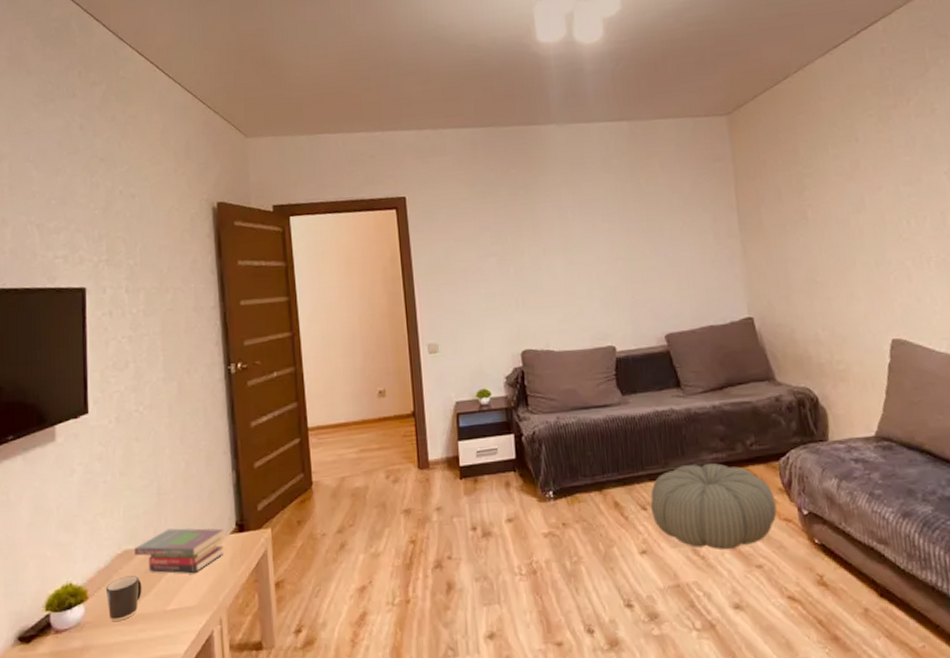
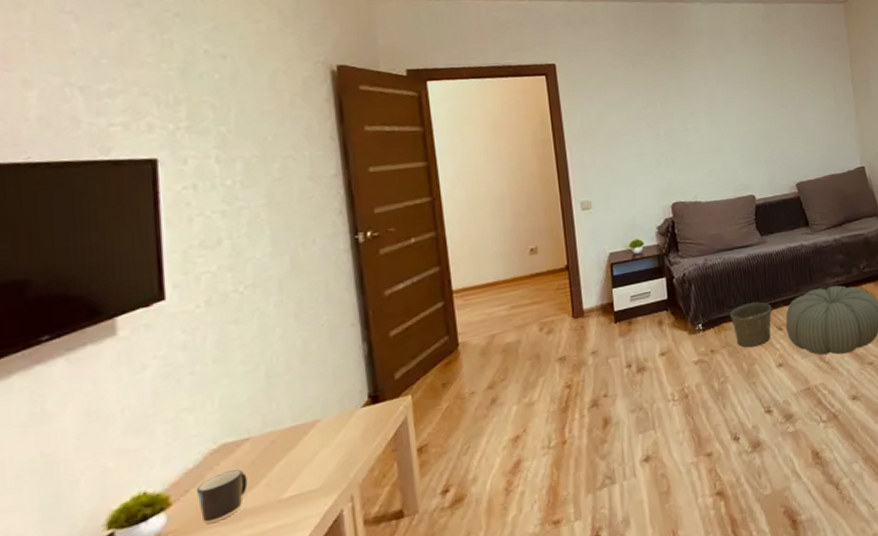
books: present [134,528,225,573] -> none [236,403,355,462]
basket: none [584,473,635,526] -> present [729,302,772,348]

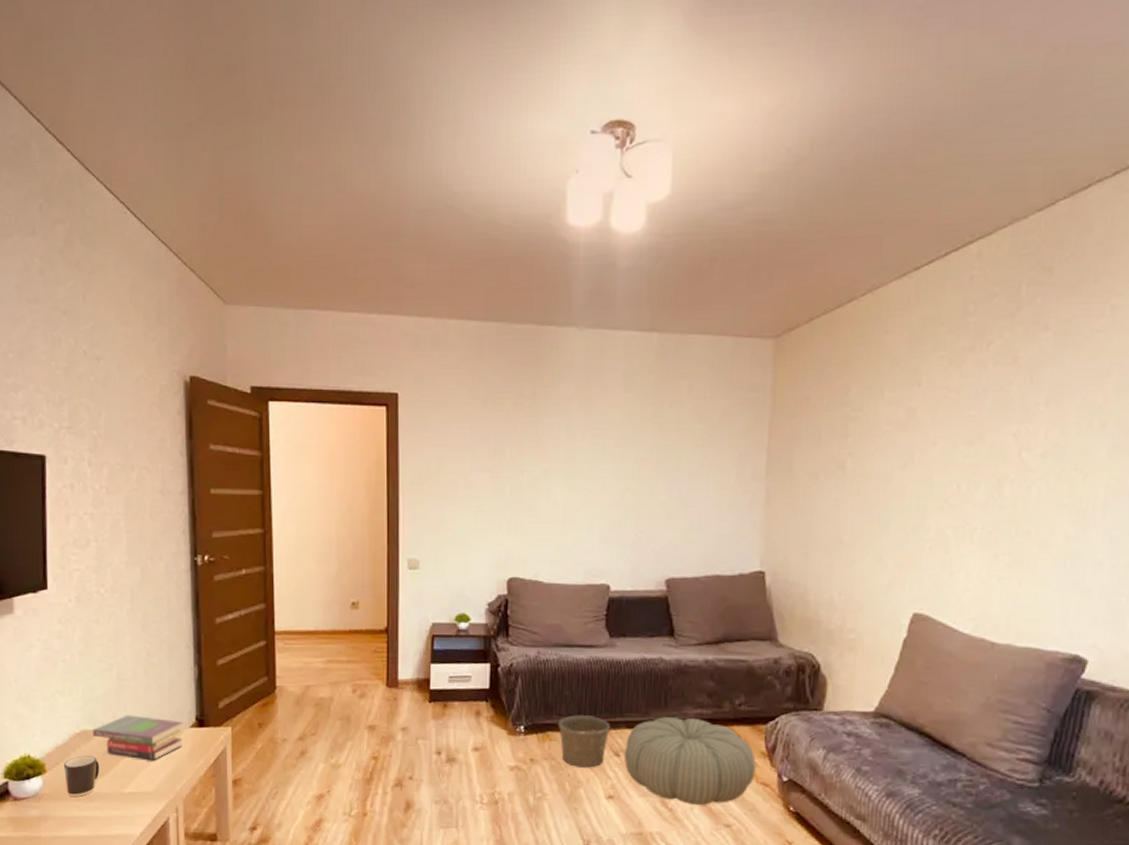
books: none [236,403,355,462] -> present [93,715,184,760]

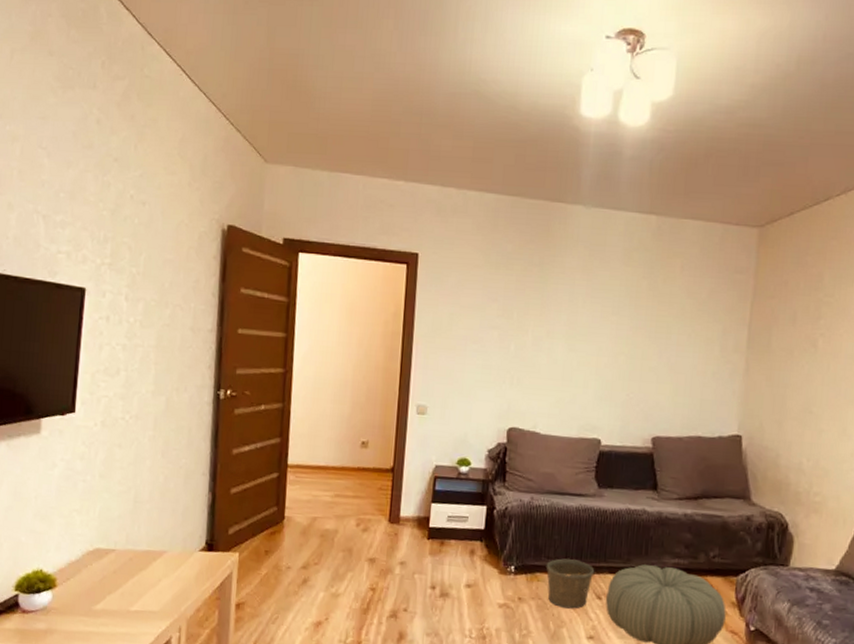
mug: present [63,755,100,797] -> none [74,572,109,613]
books: present [93,715,184,760] -> none [105,536,194,581]

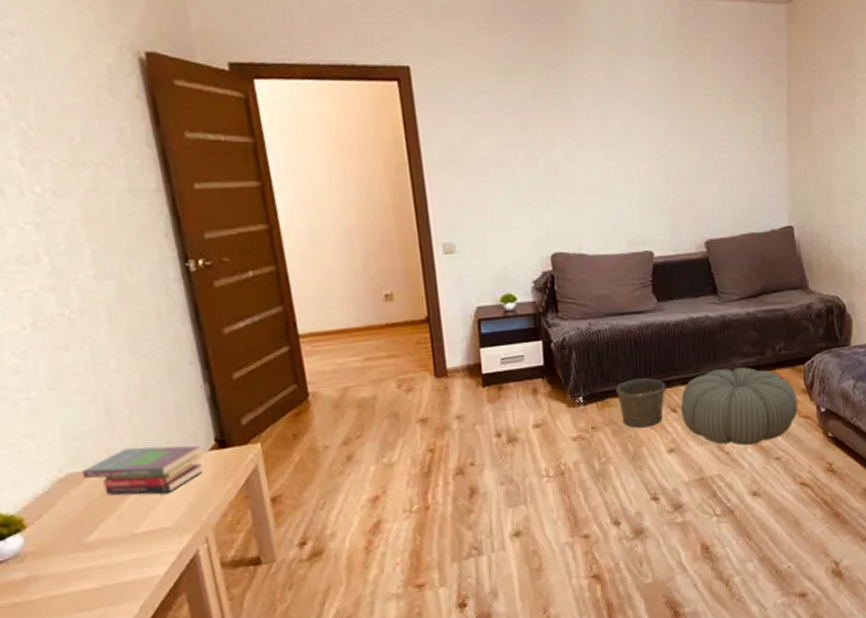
books: none [105,536,194,581] -> present [82,445,203,495]

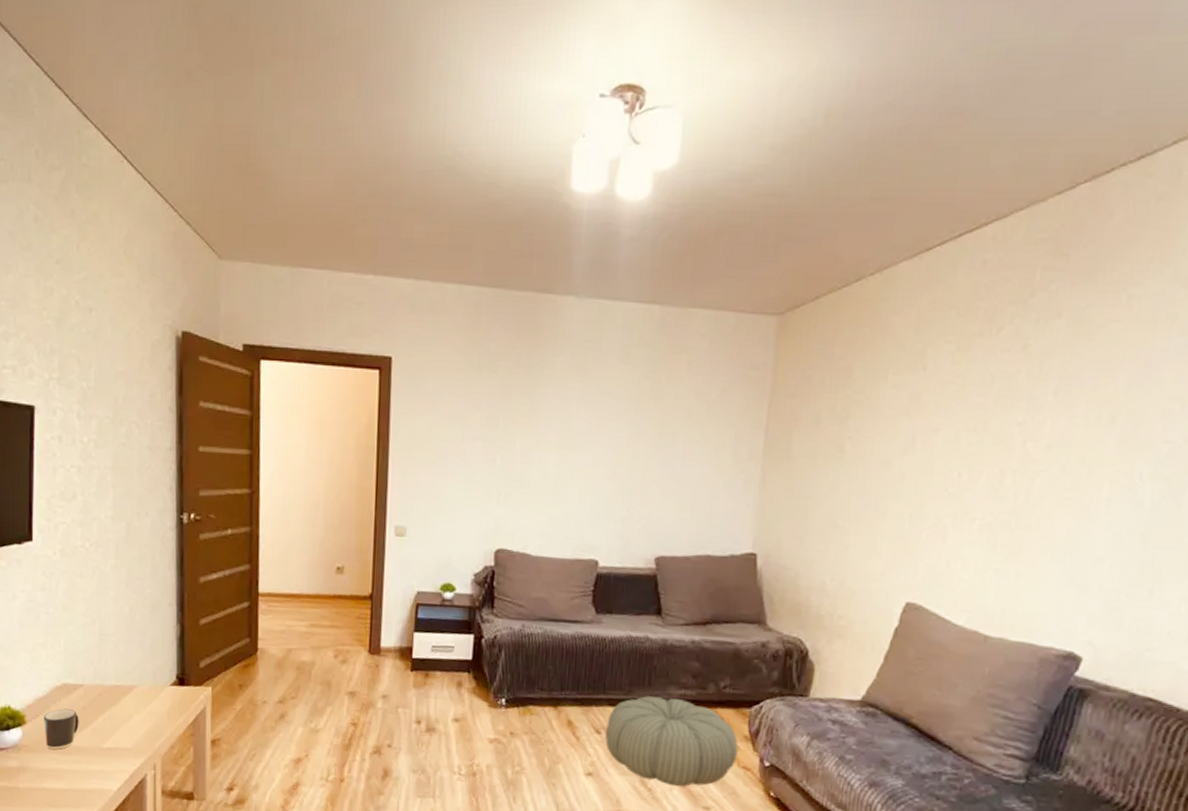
mug: none [48,500,100,550] -> present [43,708,79,750]
books: present [82,445,203,495] -> none [73,670,165,717]
basket: present [615,378,666,428] -> none [539,690,593,744]

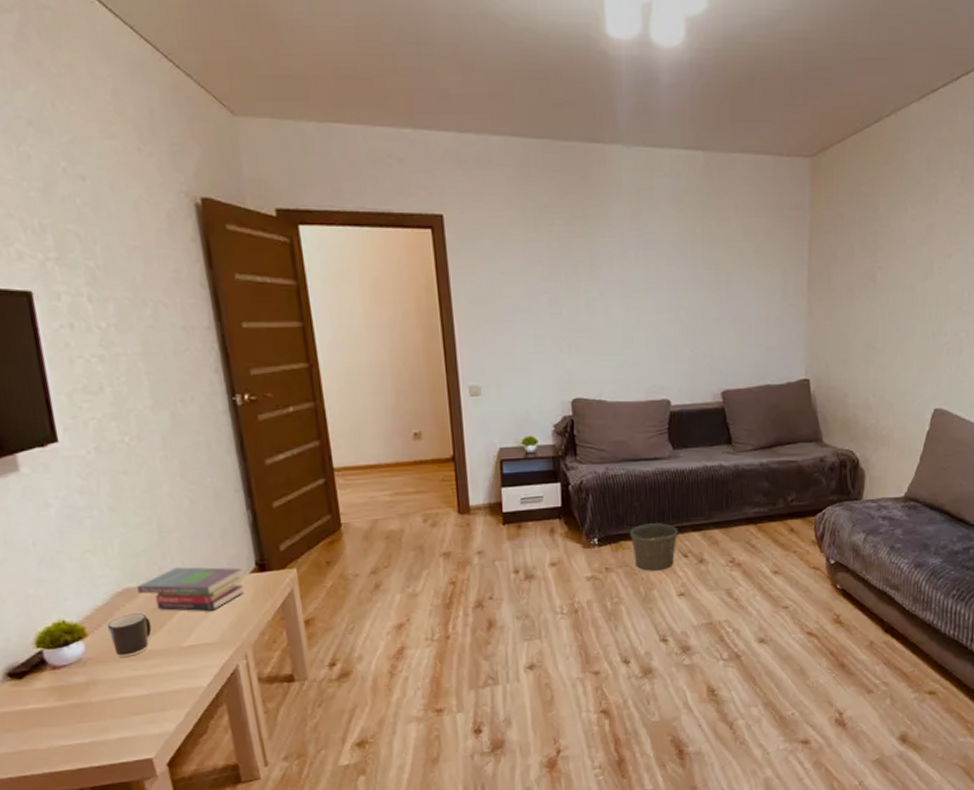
books: none [73,670,165,717] -> present [137,567,244,611]
basket: none [539,690,593,744] -> present [629,523,679,571]
pouf: present [605,696,738,787] -> none [693,517,807,593]

